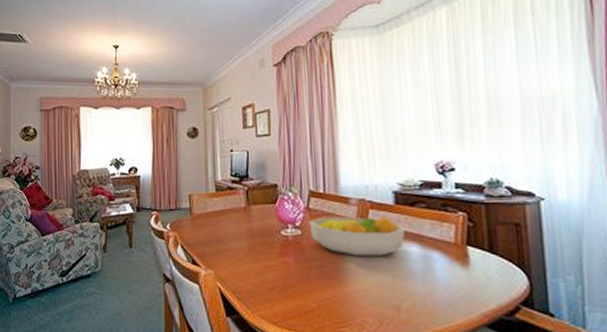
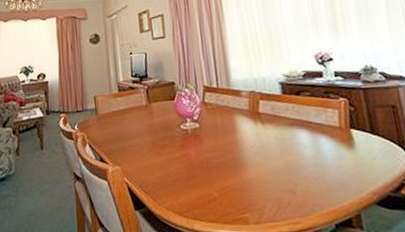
fruit bowl: present [309,215,406,256] -> none [205,105,294,145]

